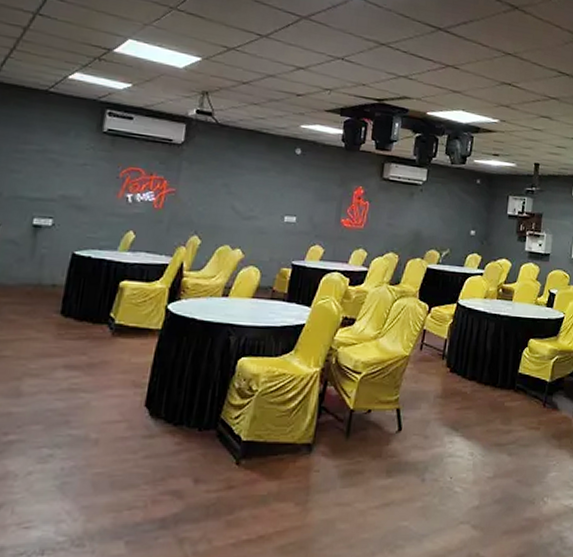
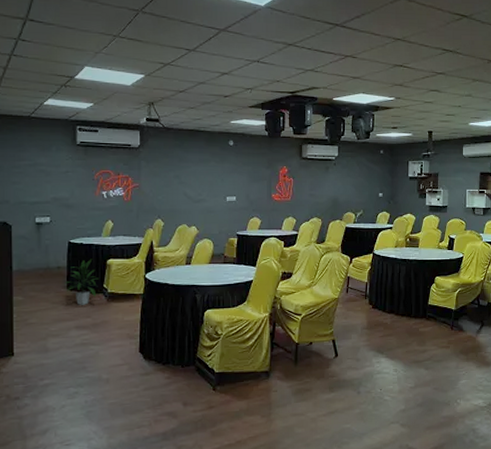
indoor plant: none [58,278,106,338] -> present [64,259,99,305]

